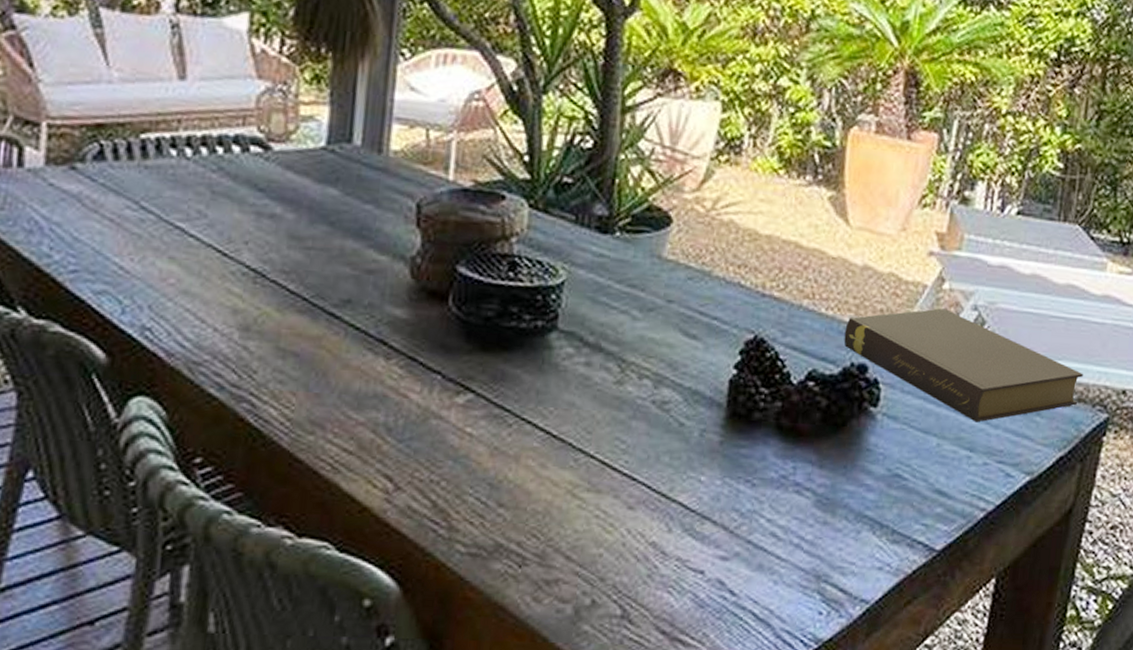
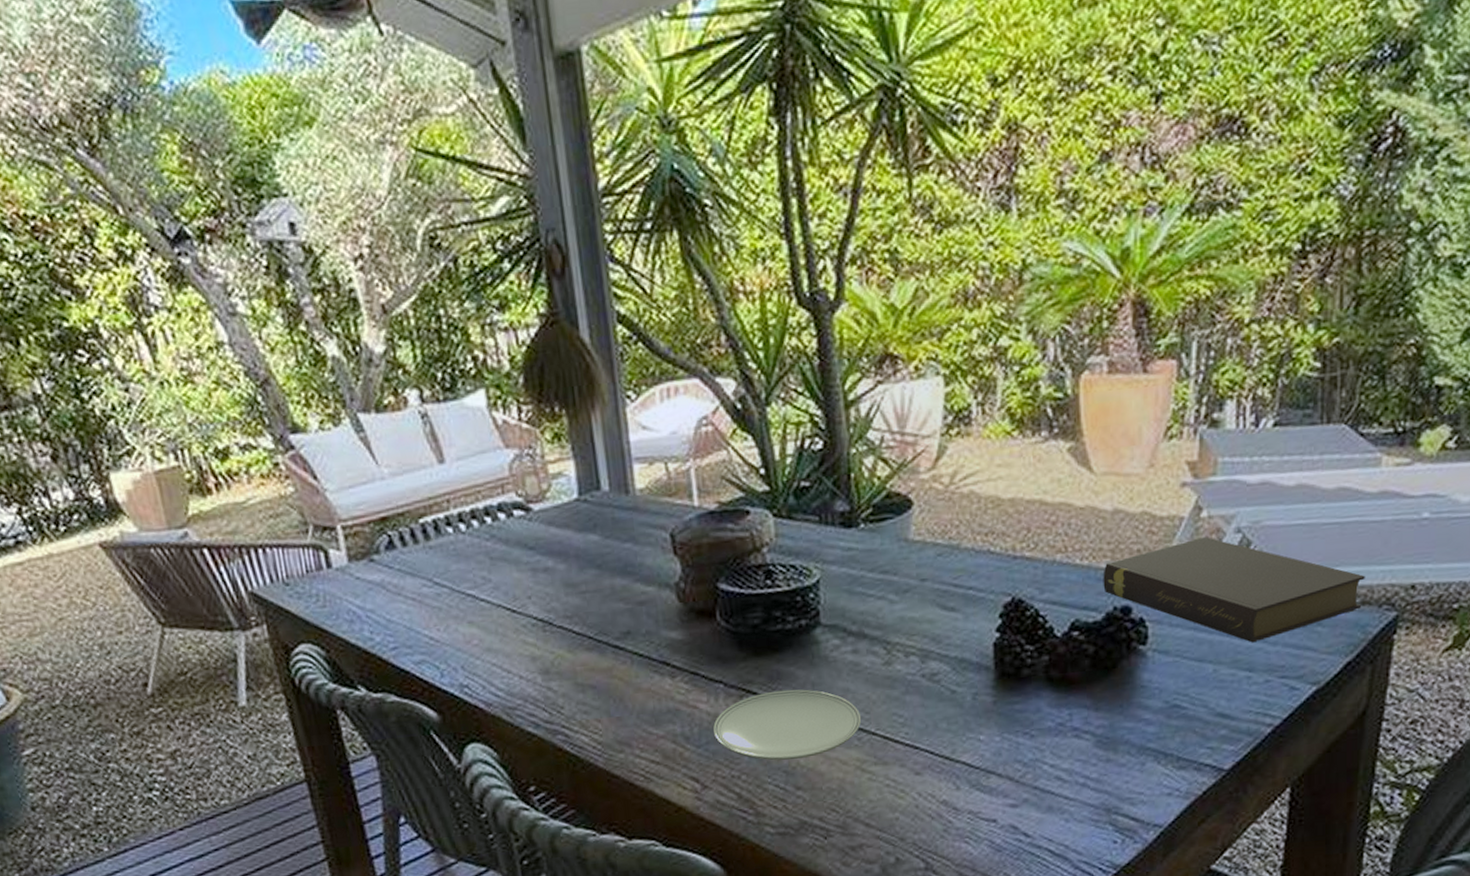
plate: none [420,392,582,472] -> present [713,689,862,761]

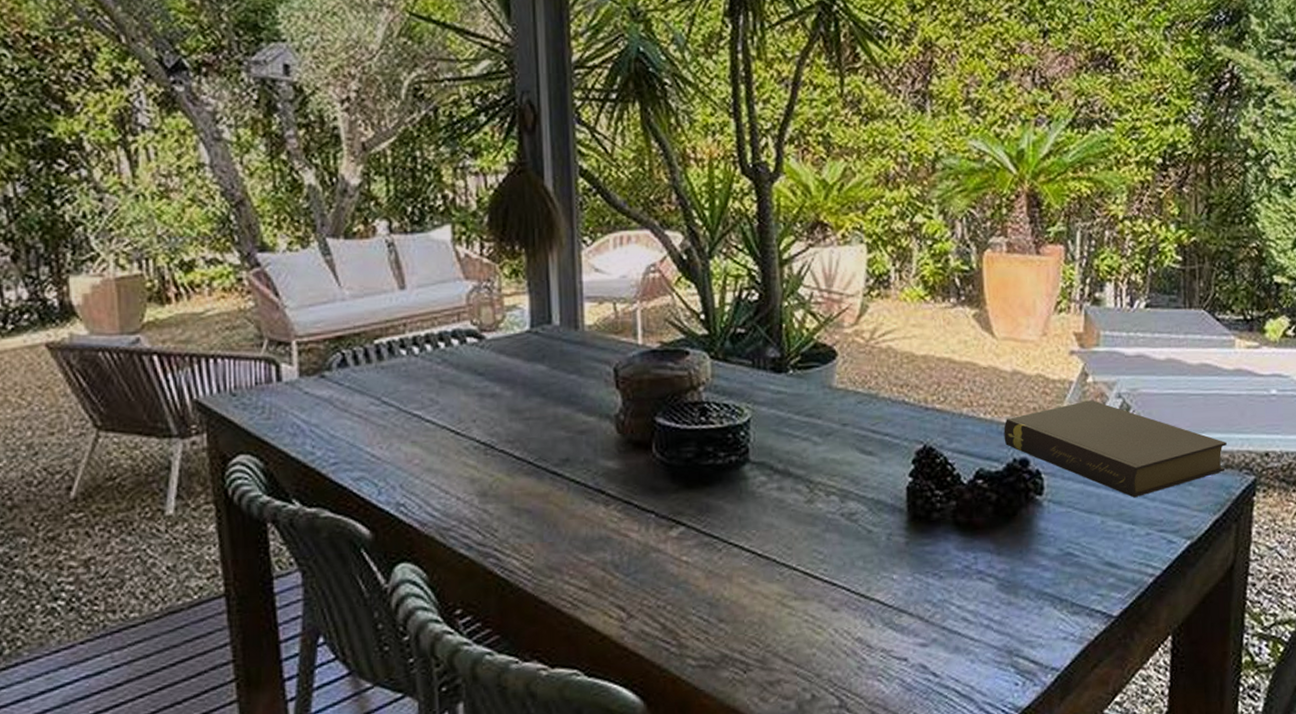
plate: present [713,689,862,761] -> none [643,522,784,592]

